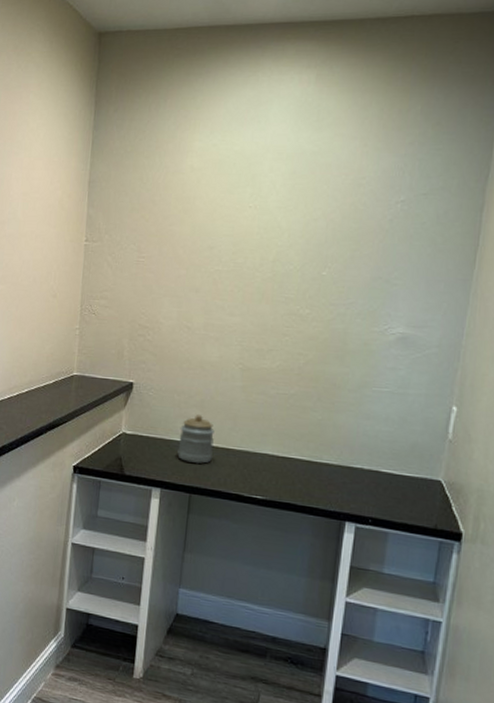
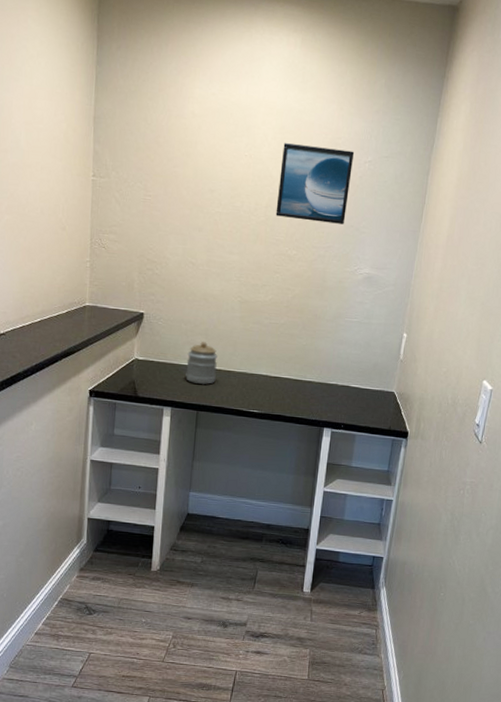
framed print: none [284,189,383,276] -> present [275,143,355,224]

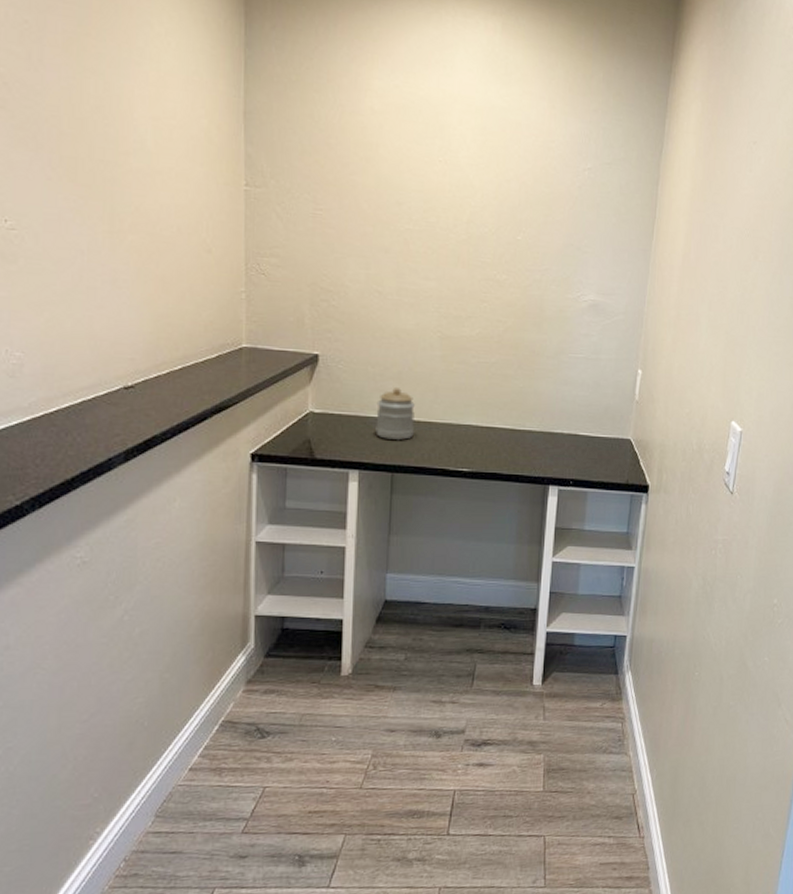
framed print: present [275,143,355,224] -> none [479,146,571,243]

